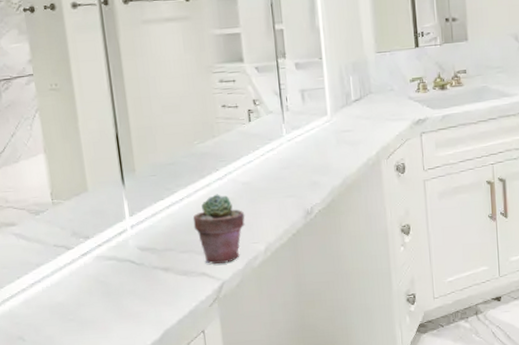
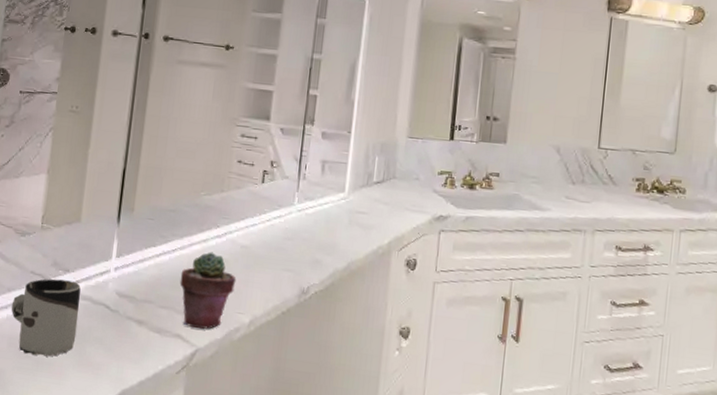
cup: none [43,246,111,318] -> present [11,278,81,357]

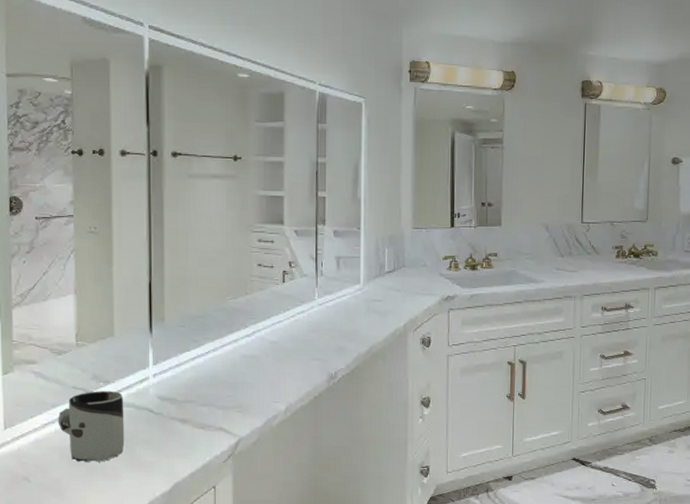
potted succulent: present [179,252,237,330] -> none [216,350,269,421]

